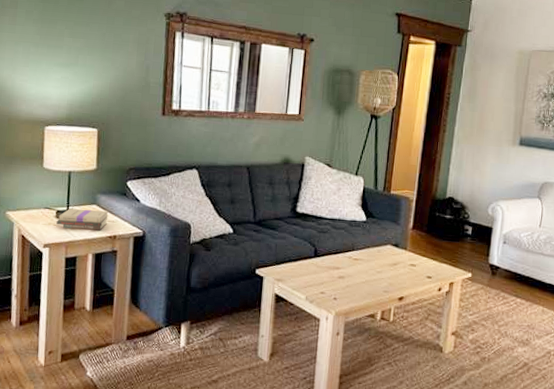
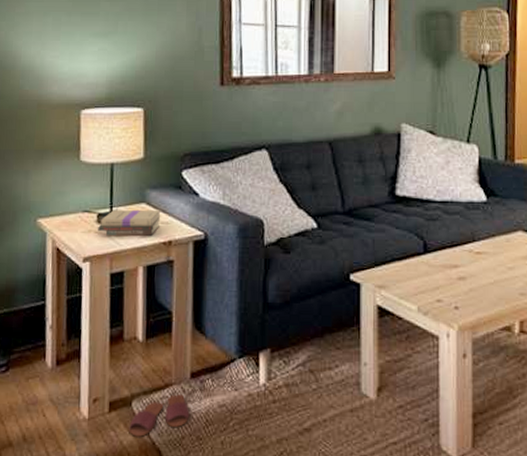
slippers: none [76,351,125,381] -> present [129,394,190,437]

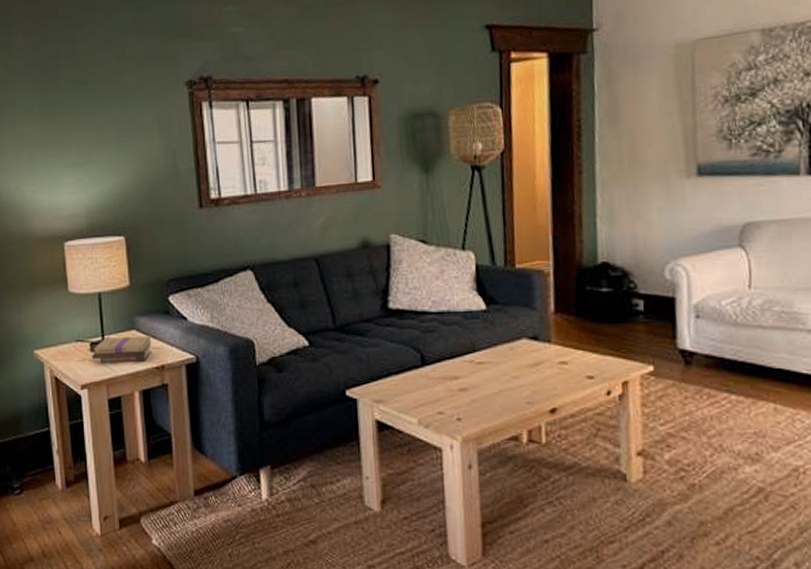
slippers: present [129,394,190,437] -> none [140,511,197,551]

